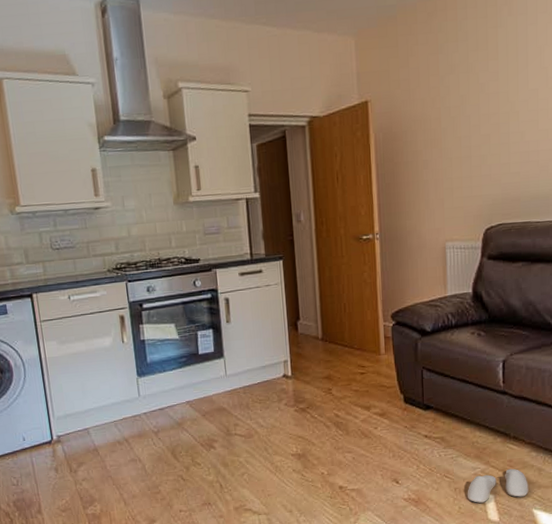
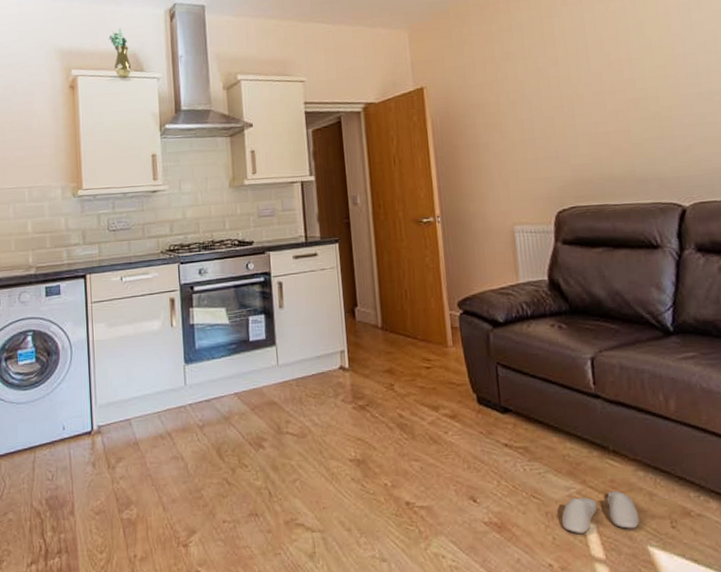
vase: none [33,23,63,84] -> present [108,28,132,79]

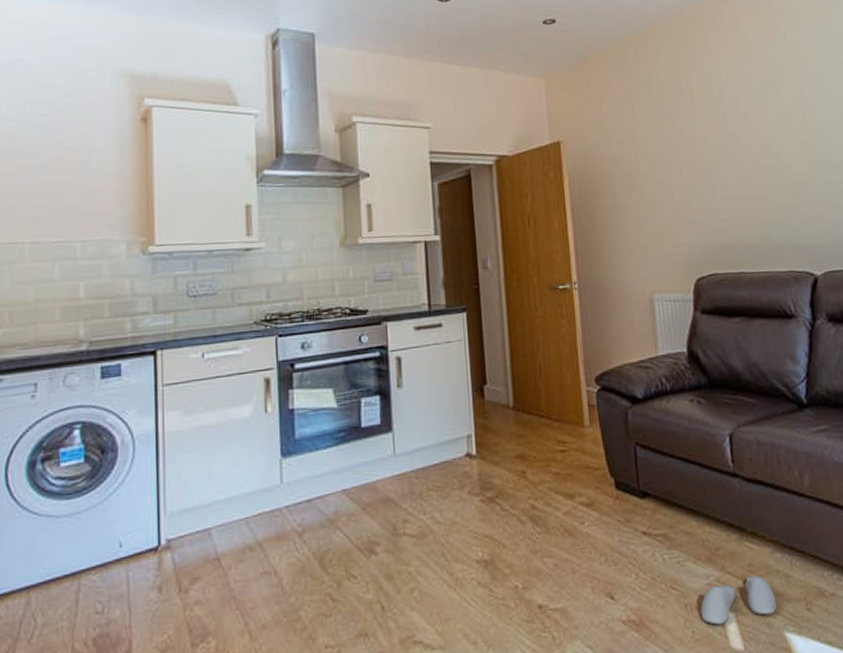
vase: present [108,28,132,79] -> none [194,52,223,113]

